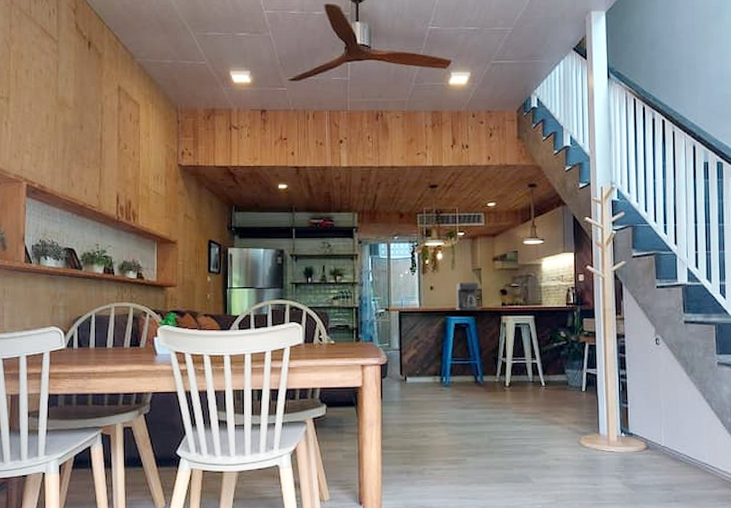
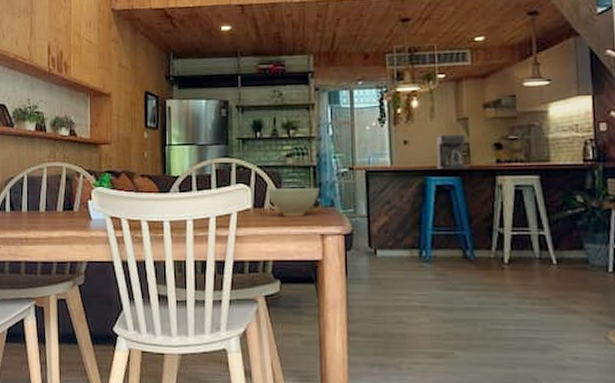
bowl: none [316,326,361,350] -> present [266,188,320,217]

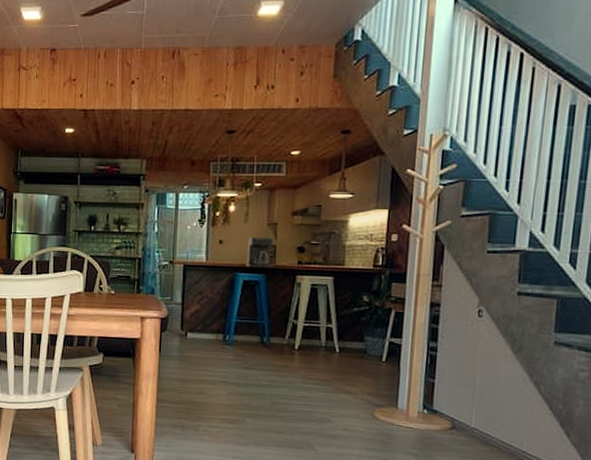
bowl: present [266,188,320,217] -> none [96,276,143,301]

